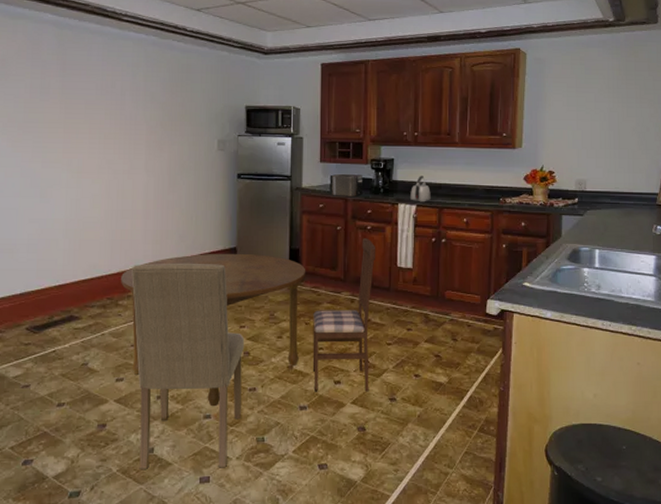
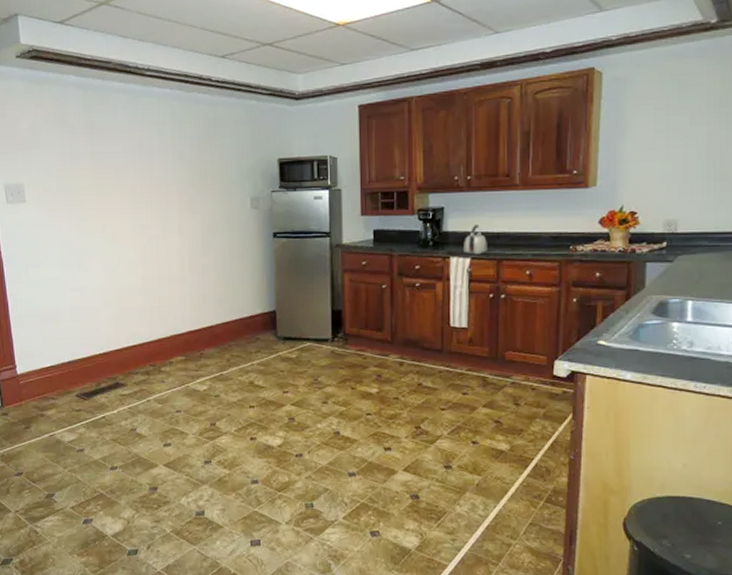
dining table: present [121,253,306,407] -> none [162,316,350,472]
dining chair: present [131,262,245,469] -> none [172,327,289,532]
dining chair: present [312,238,376,392] -> none [359,296,426,459]
toaster: present [331,173,363,198] -> none [373,226,410,253]

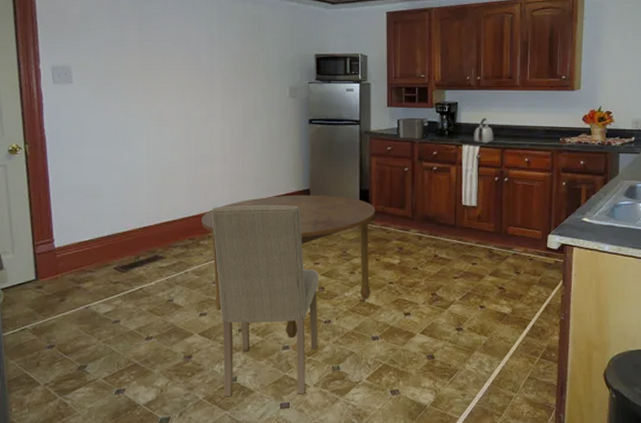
dining table: none [162,316,350,472] -> present [202,194,376,338]
dining chair: none [172,327,289,532] -> present [211,204,320,397]
toaster: none [373,226,410,253] -> present [398,117,429,140]

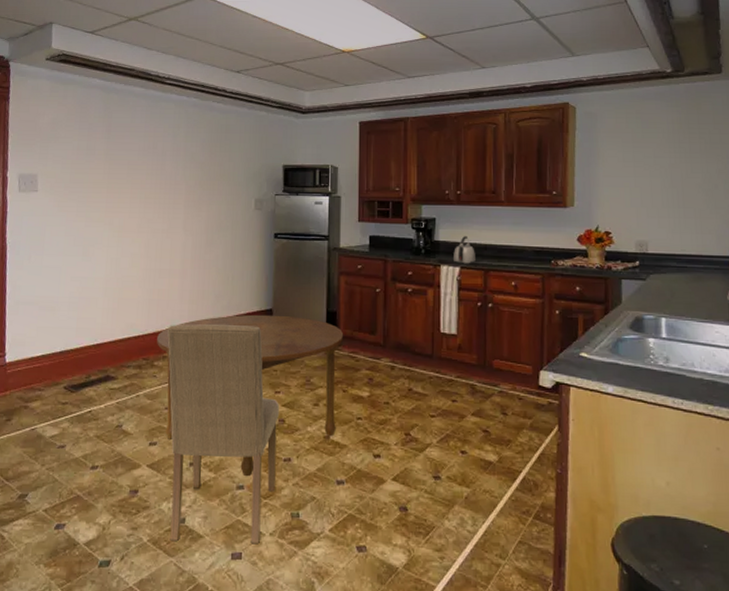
toaster: present [398,117,429,140] -> none [369,233,404,259]

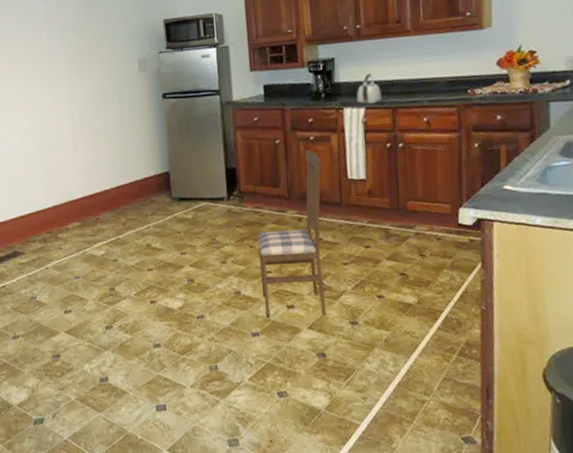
dining table: present [157,314,344,477] -> none [57,177,246,336]
dining chair: present [167,323,280,545] -> none [67,190,191,398]
dining chair: none [350,301,418,468] -> present [257,150,327,318]

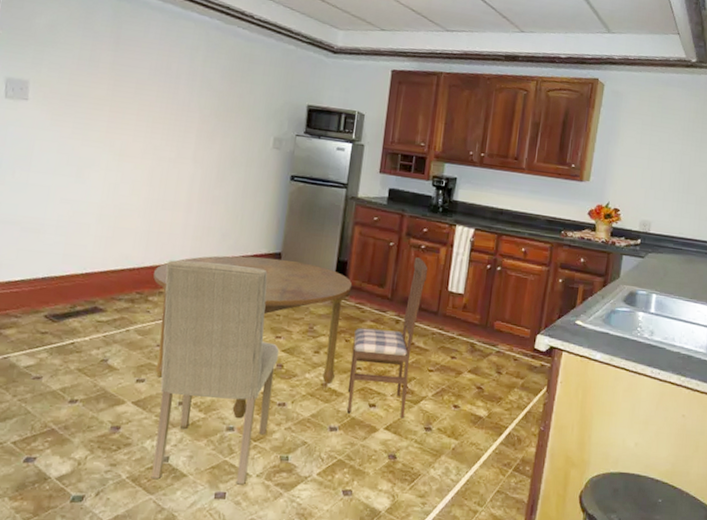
dining table: none [57,177,246,336] -> present [153,255,353,419]
dining chair: none [67,190,191,398] -> present [150,260,279,485]
kettle: present [356,74,383,104] -> none [468,199,492,227]

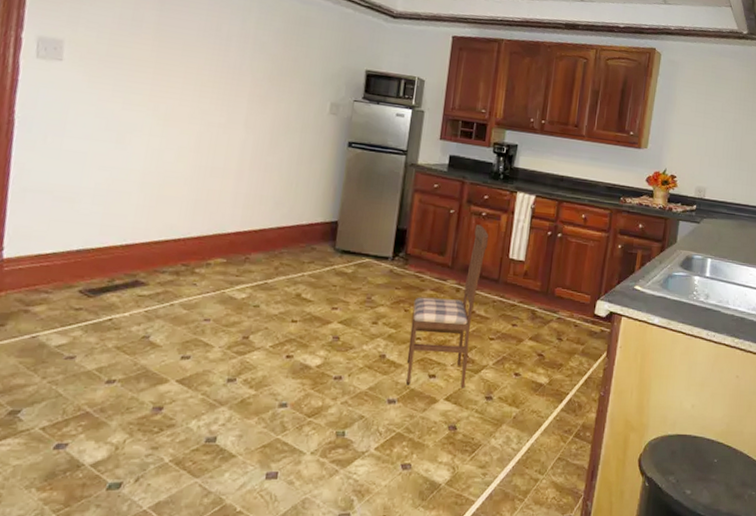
dining chair: present [150,260,279,485] -> none [196,230,336,464]
dining table: present [153,255,353,419] -> none [200,224,412,395]

